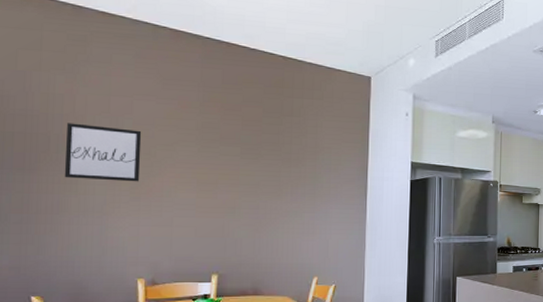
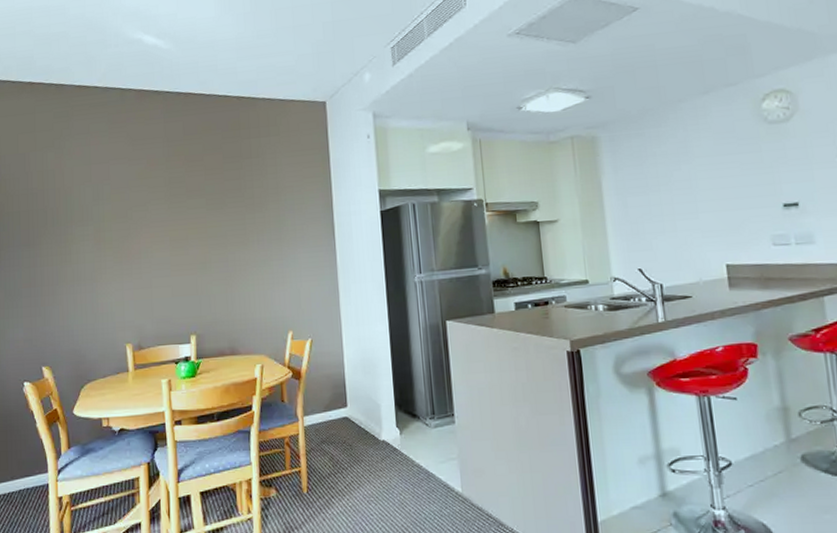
wall art: present [64,123,142,182] -> none [59,194,121,250]

